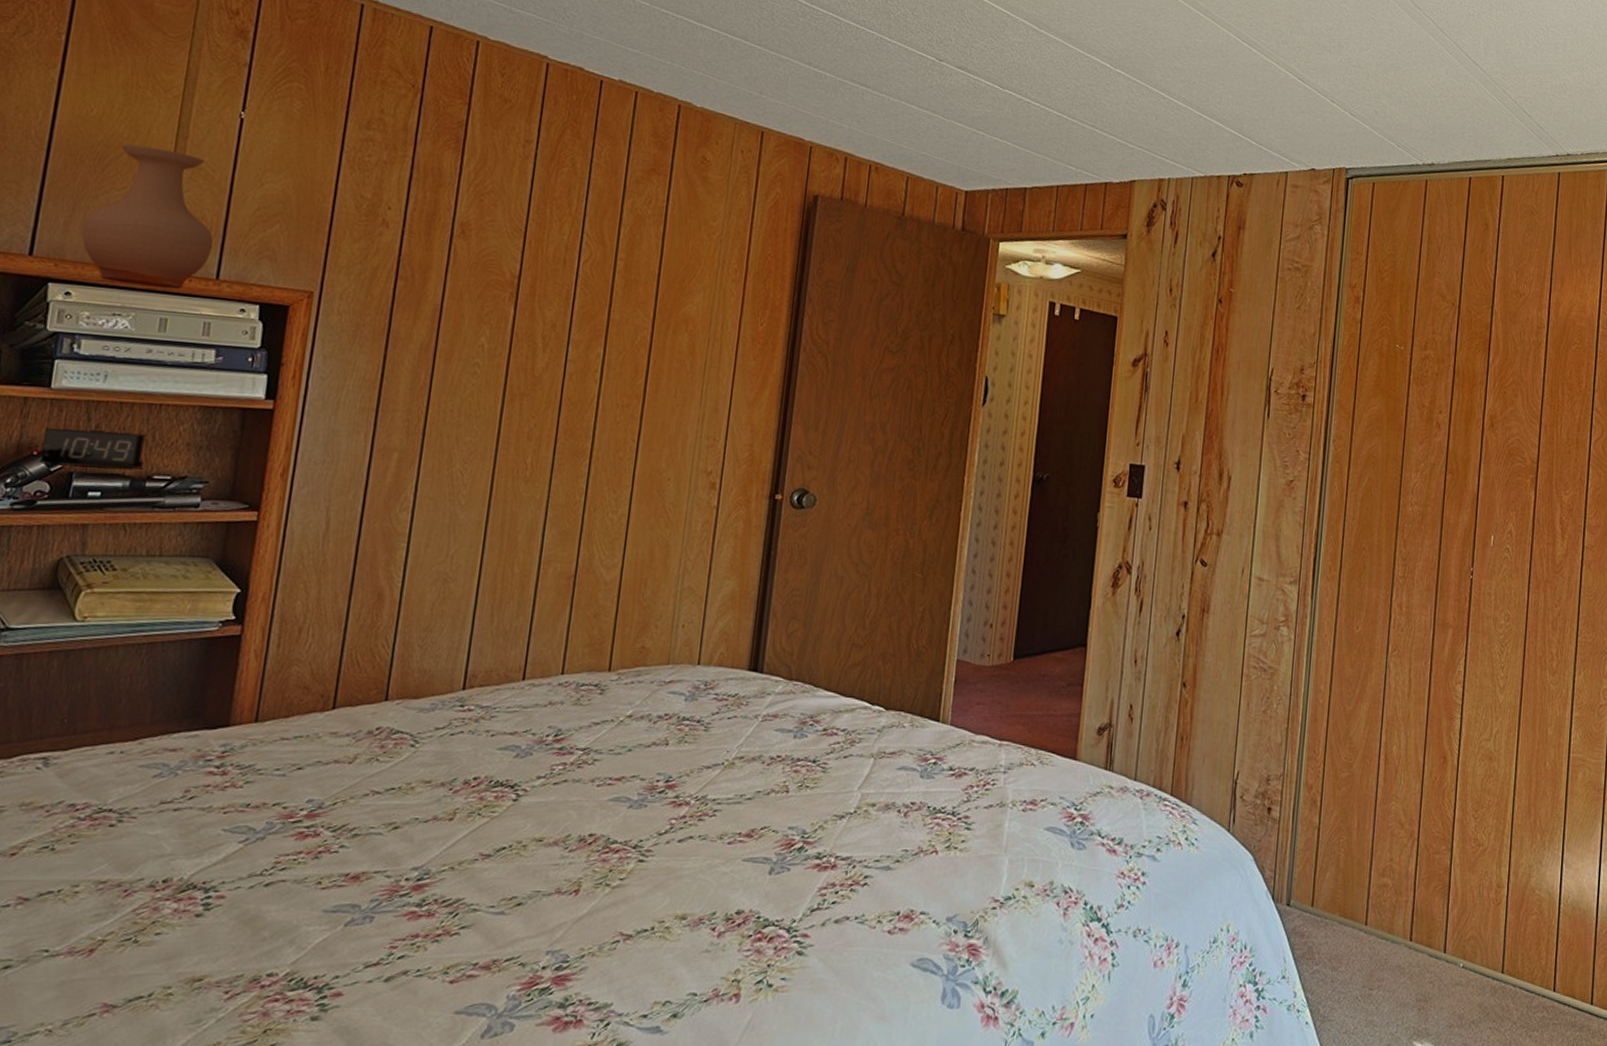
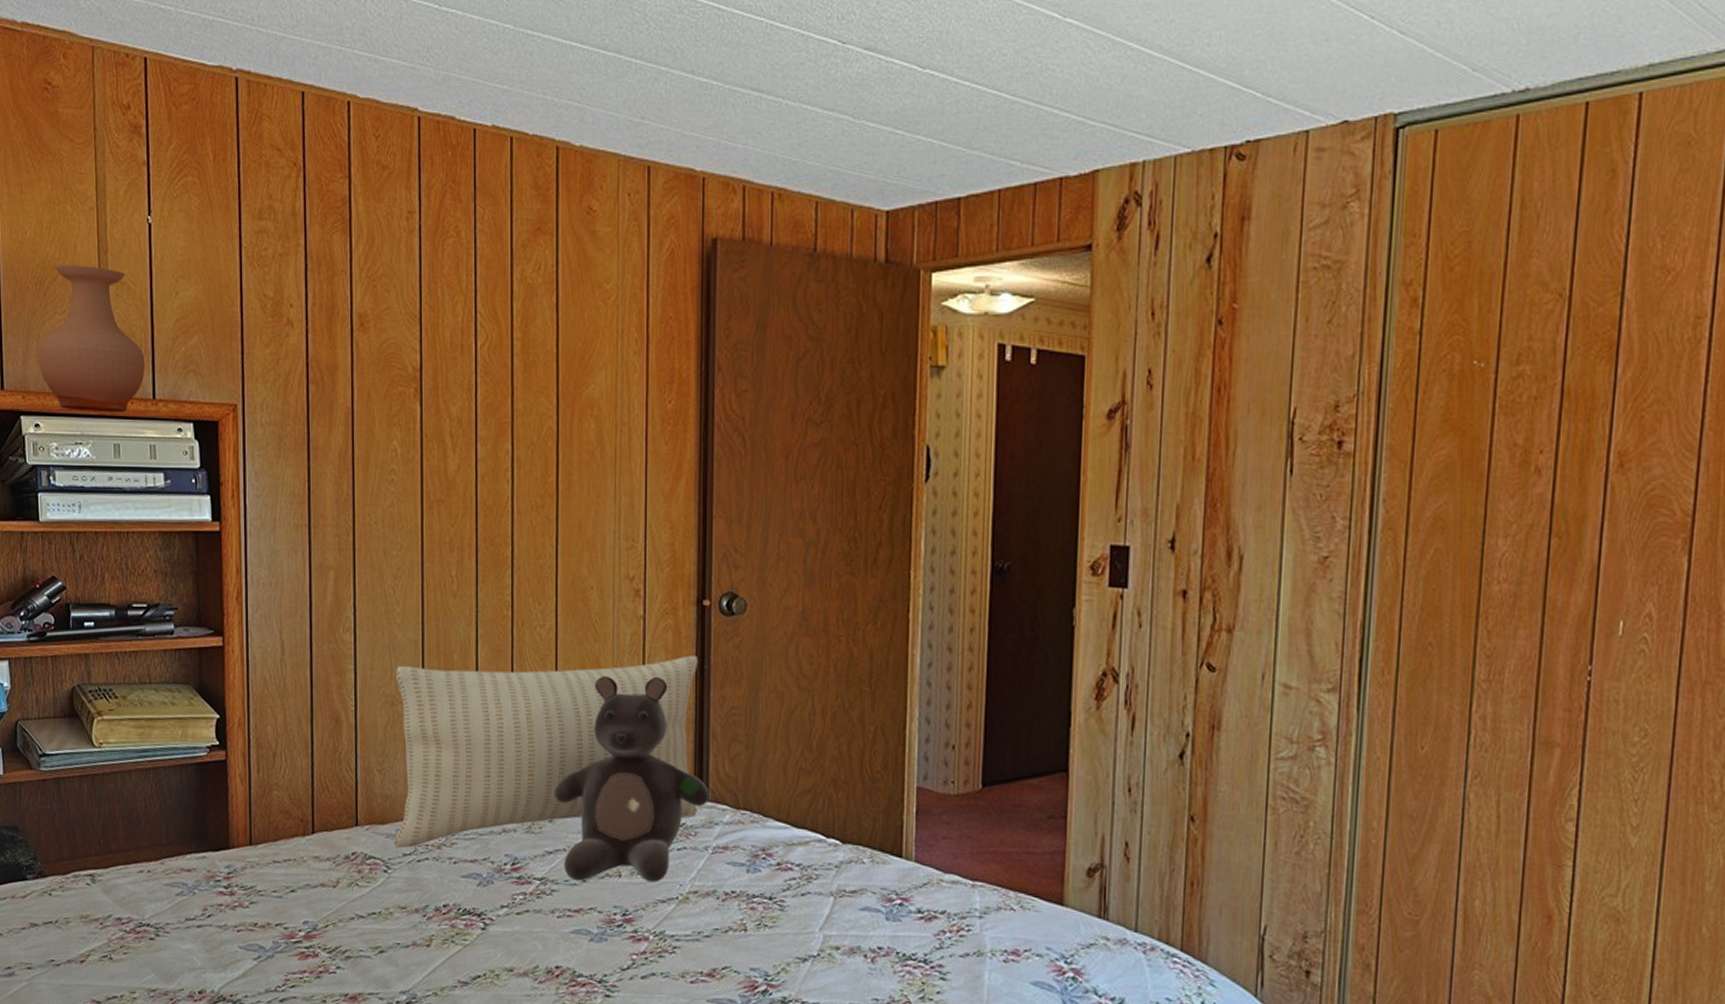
alarm clock: present [39,428,145,469] -> none [41,560,123,598]
pillow: none [425,542,766,723] -> present [393,655,699,849]
stuffed animal: none [606,559,765,751] -> present [553,676,710,882]

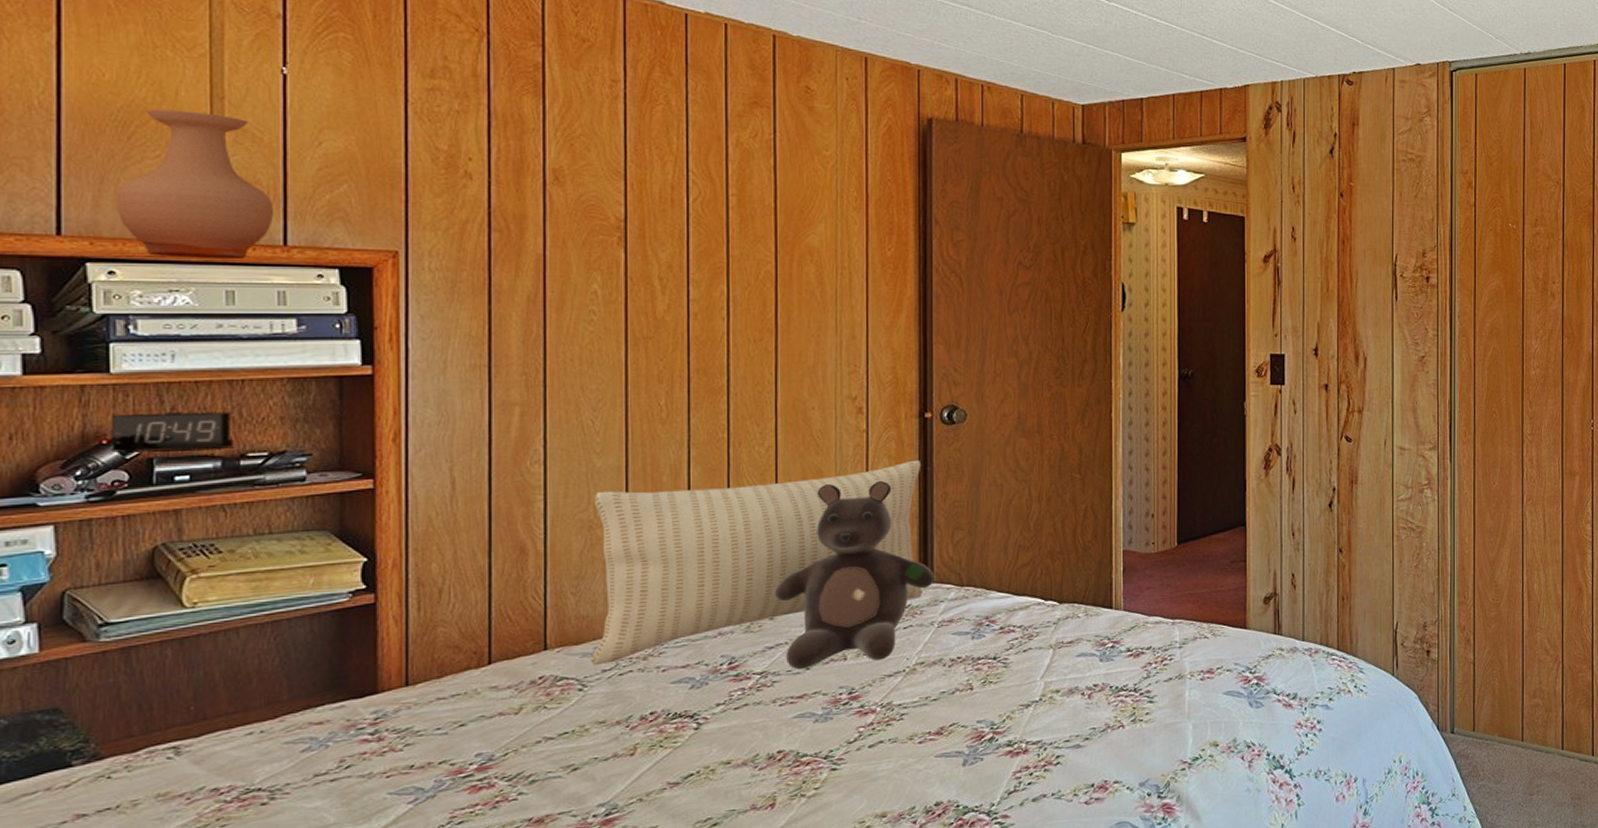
alarm clock: none [41,560,123,598] -> present [111,412,234,453]

